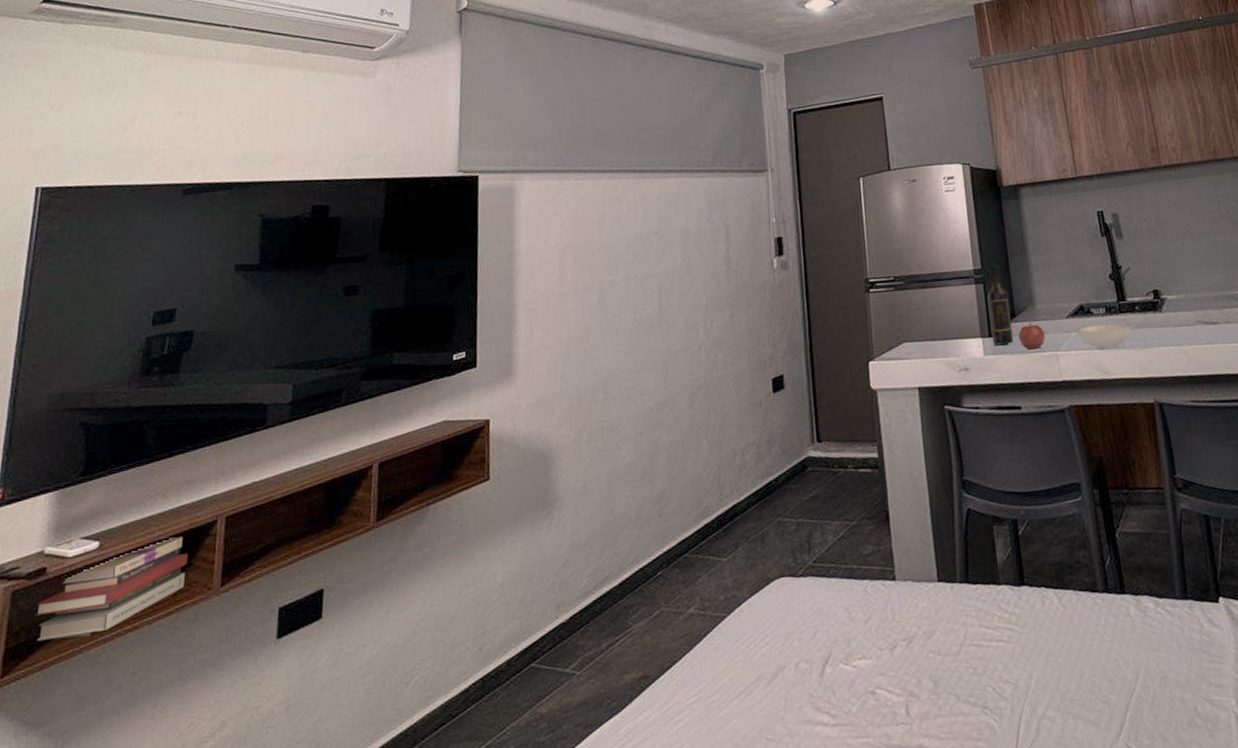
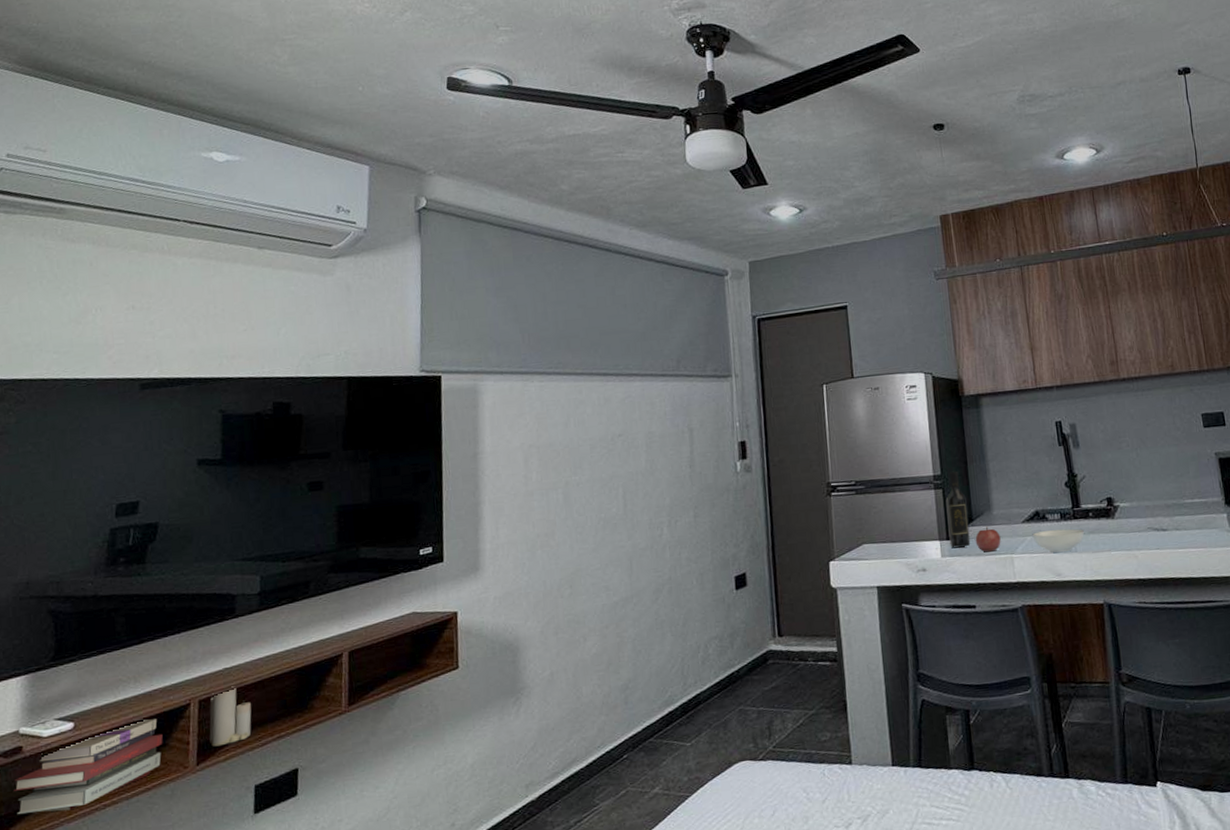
candle: none [235,501,279,566] -> present [209,686,252,747]

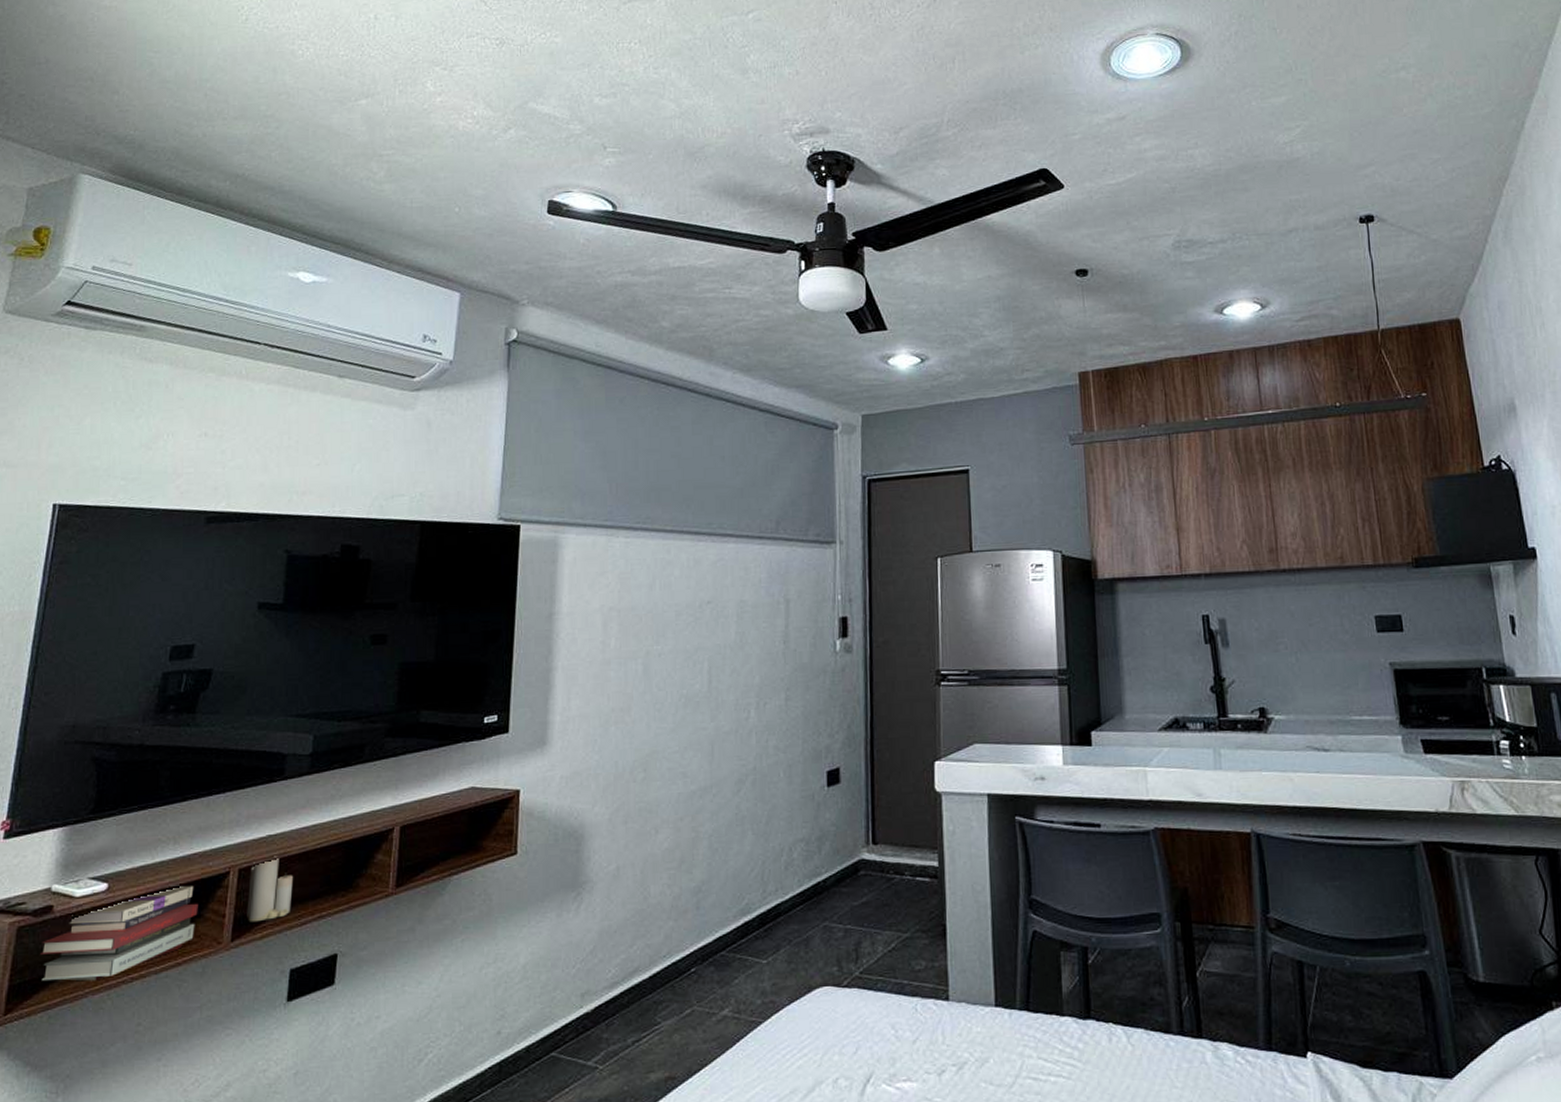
wine bottle: present [946,471,971,548] -> none [1071,665,1098,756]
fruit: present [975,526,1001,552] -> none [1103,732,1133,763]
bowl: present [1032,528,1084,553] -> none [1169,741,1231,769]

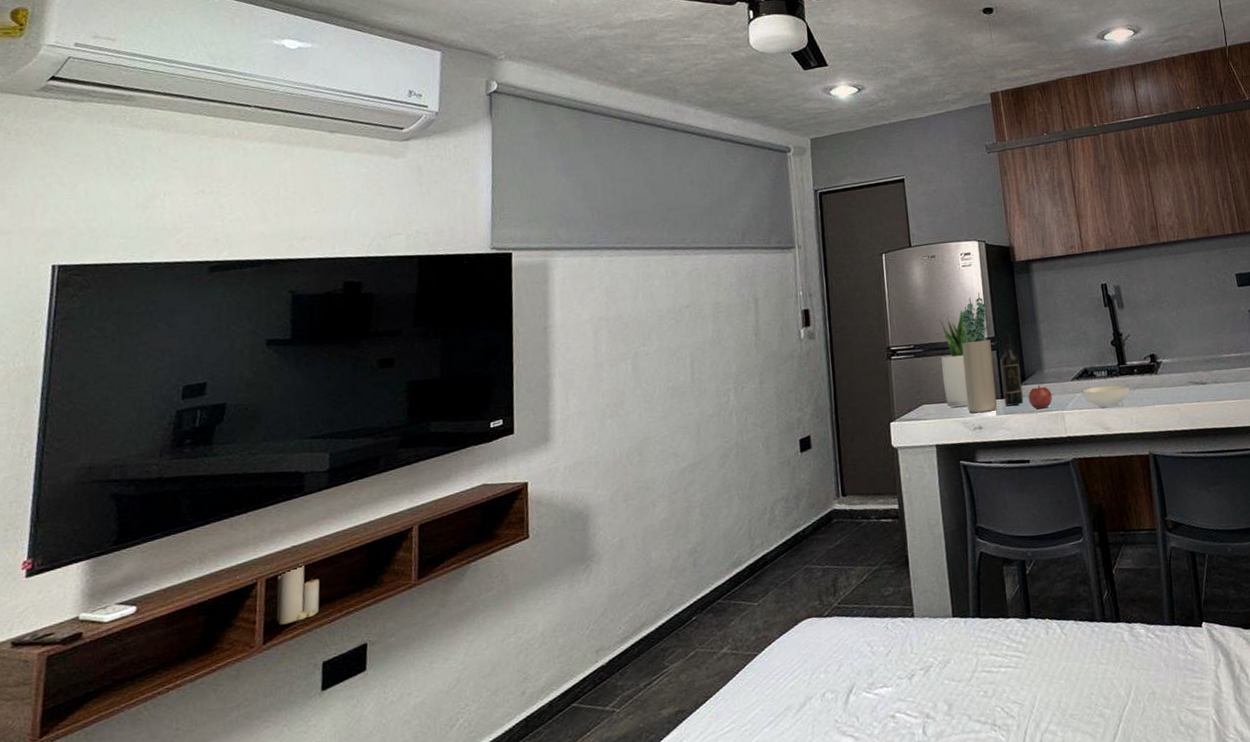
books: present [40,886,198,982] -> none [72,599,229,703]
planter: none [1000,631,1060,751] -> present [939,307,989,408]
vase: none [1025,613,1065,760] -> present [962,292,997,414]
wine bottle: none [1071,665,1098,756] -> present [1000,333,1024,406]
fruit: none [1103,732,1133,763] -> present [1028,384,1053,409]
bowl: none [1169,741,1231,769] -> present [1081,384,1130,408]

